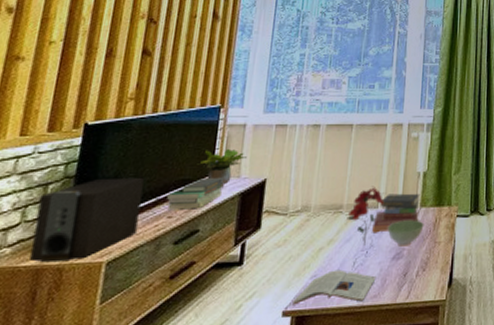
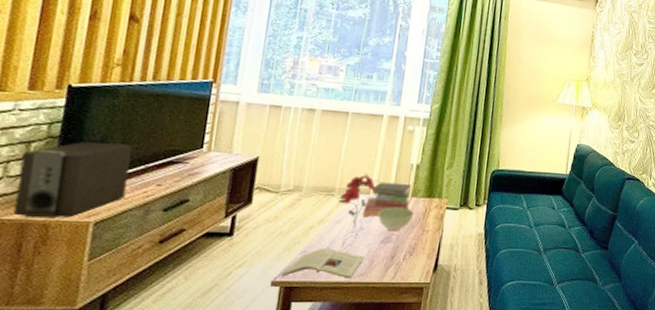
books: present [167,178,225,210] -> none [156,151,216,180]
potted plant: present [197,148,247,184] -> none [187,123,239,158]

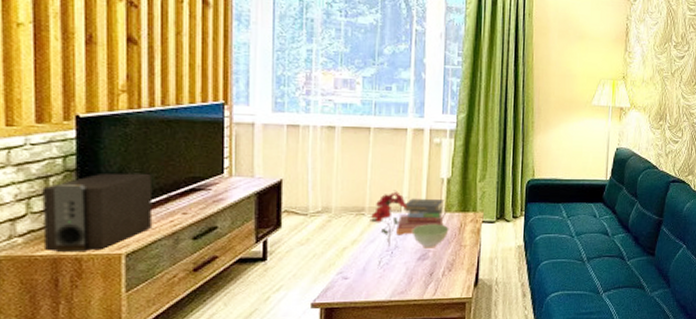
magazine: present [281,248,365,278] -> none [321,268,403,298]

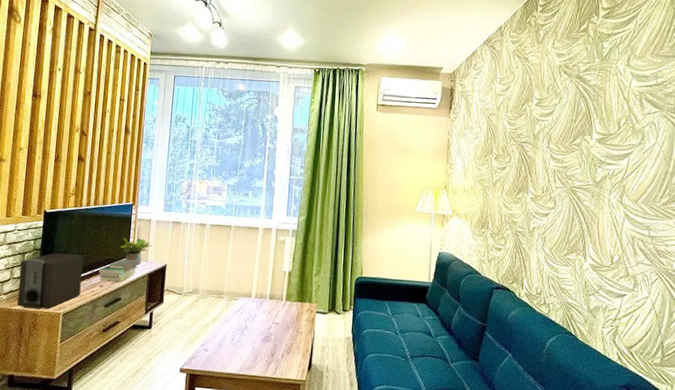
books: none [179,177,238,207] -> present [99,259,137,283]
potted plant: none [206,147,259,183] -> present [118,237,152,265]
artificial flower: present [369,190,408,247] -> none [227,278,257,327]
books: present [396,198,445,235] -> none [246,287,286,319]
bowl: present [411,224,449,250] -> none [258,310,289,333]

